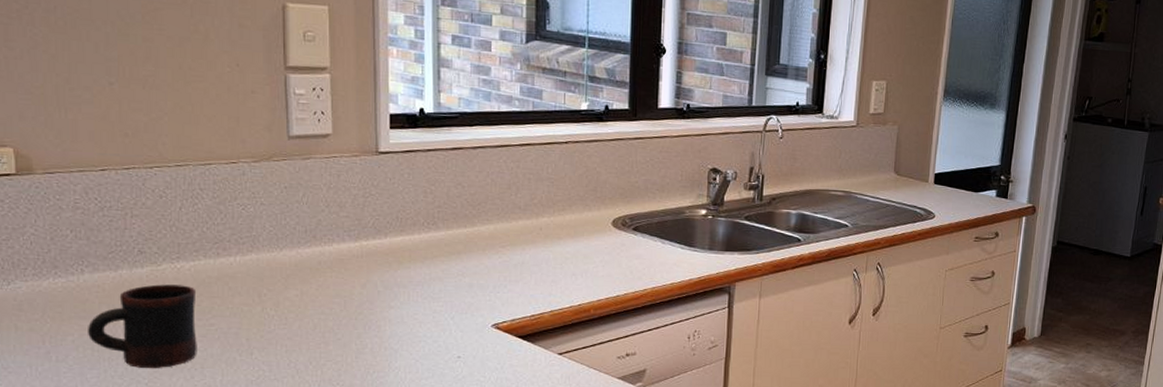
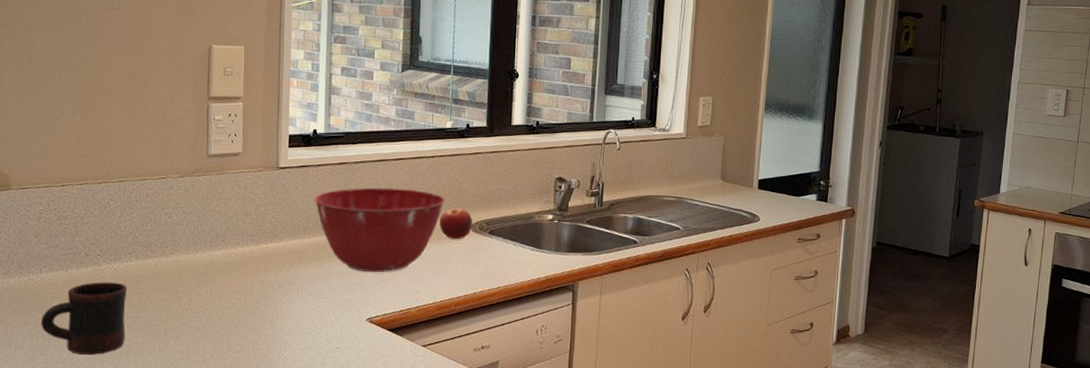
mixing bowl: none [424,177,582,274] -> present [314,187,445,273]
fruit: none [574,200,615,237] -> present [439,207,473,240]

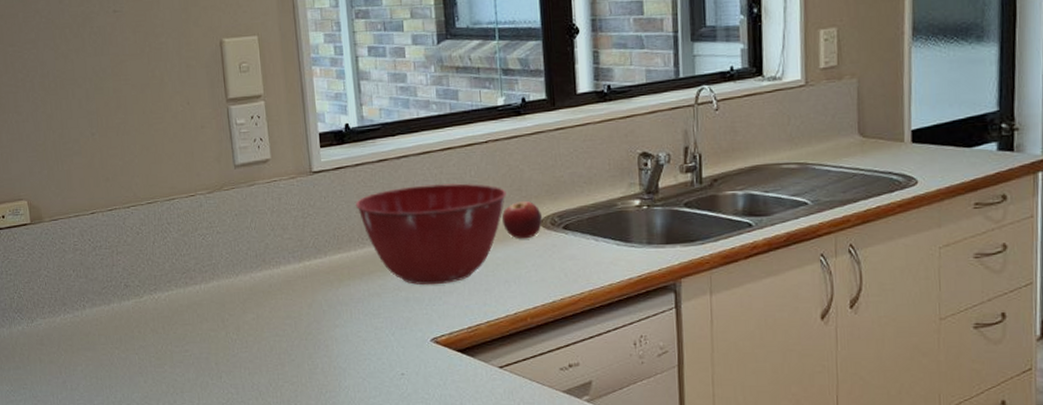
mug: present [41,282,128,356] -> none [92,314,177,395]

